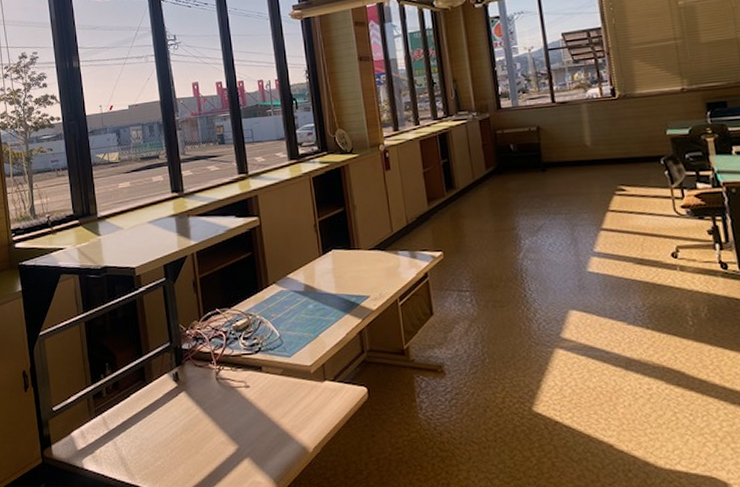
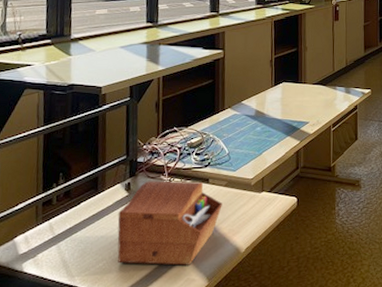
sewing box: none [169,369,281,466] -> present [117,181,222,266]

